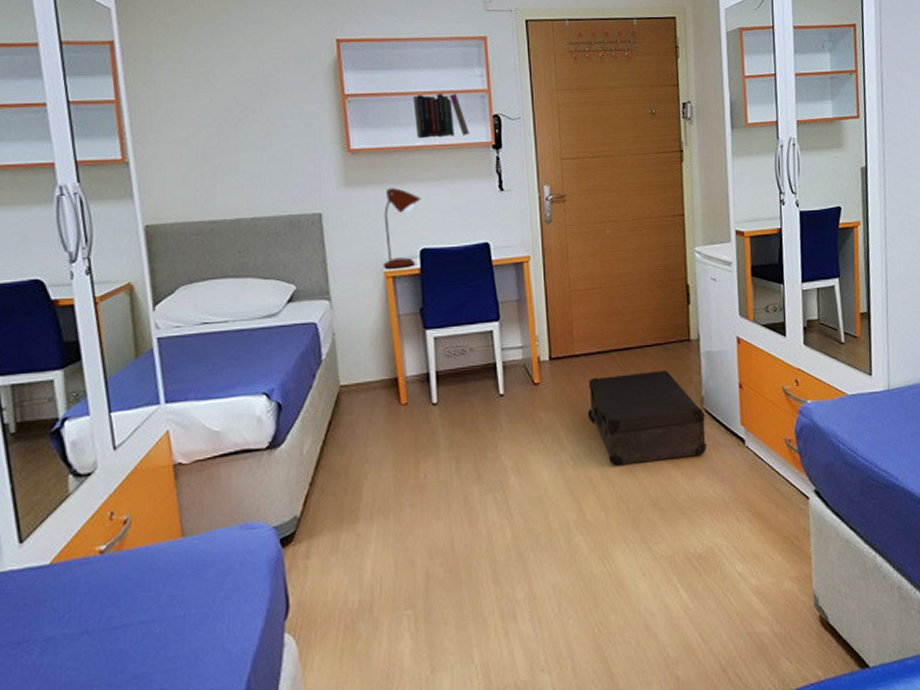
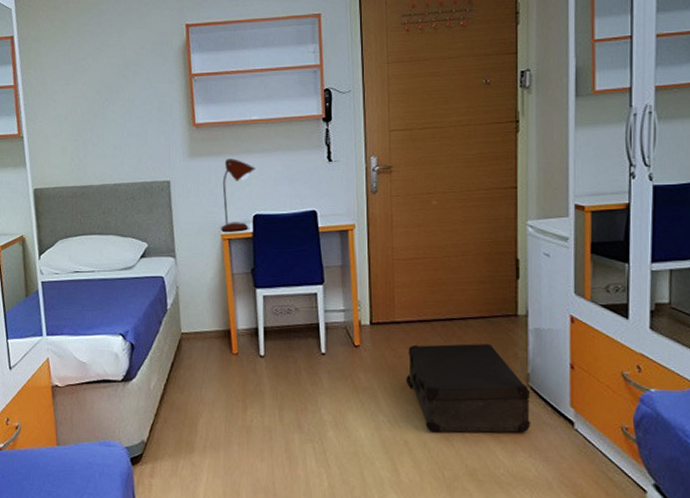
books: present [413,94,470,139] -> none [251,70,302,113]

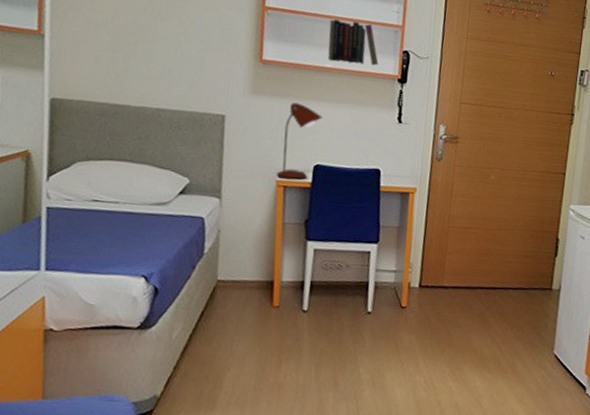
books: none [251,70,302,113] -> present [327,19,379,66]
suitcase: present [405,343,531,433] -> none [445,309,555,396]

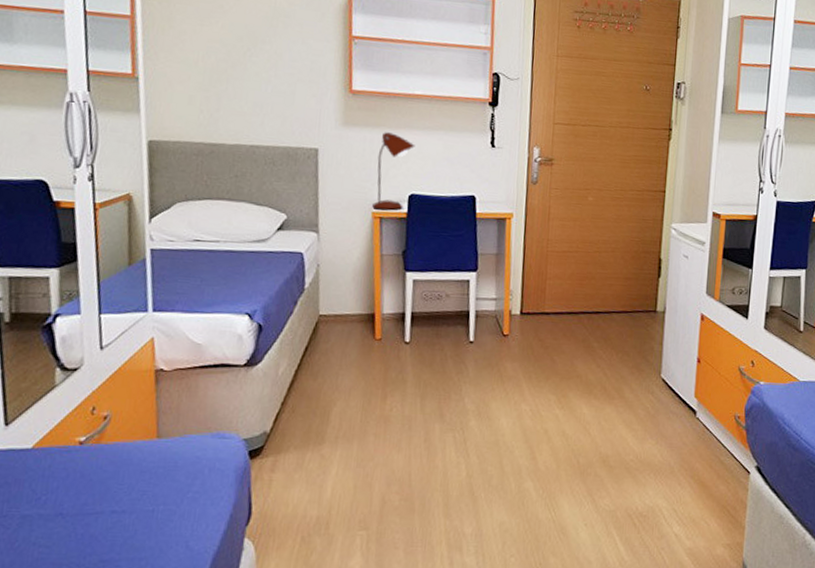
books: present [327,19,379,66] -> none [417,45,469,90]

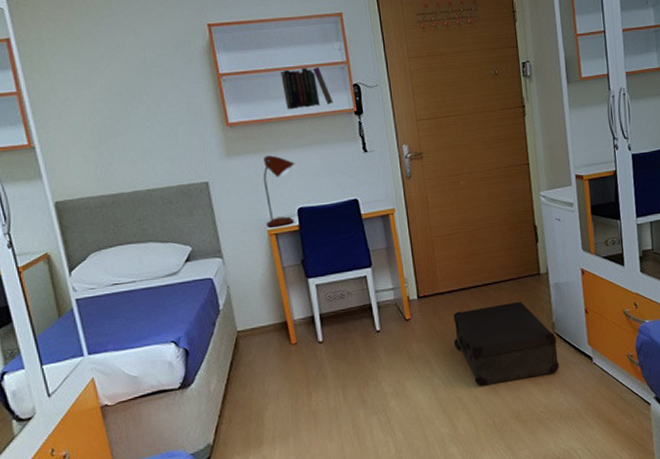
books: none [417,45,469,90] -> present [281,67,334,110]
suitcase: none [550,336,662,422] -> present [453,302,560,386]

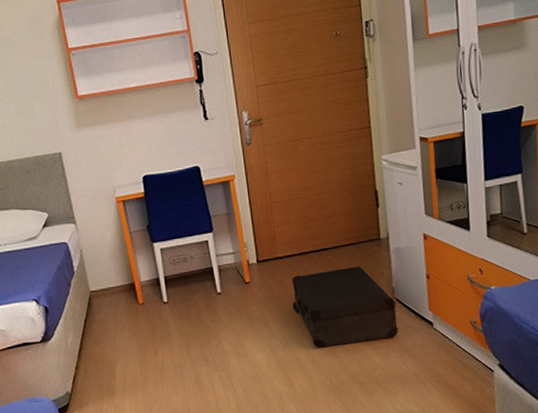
desk lamp: present [263,155,295,228] -> none [110,125,140,195]
books: present [281,67,334,110] -> none [125,37,175,81]

